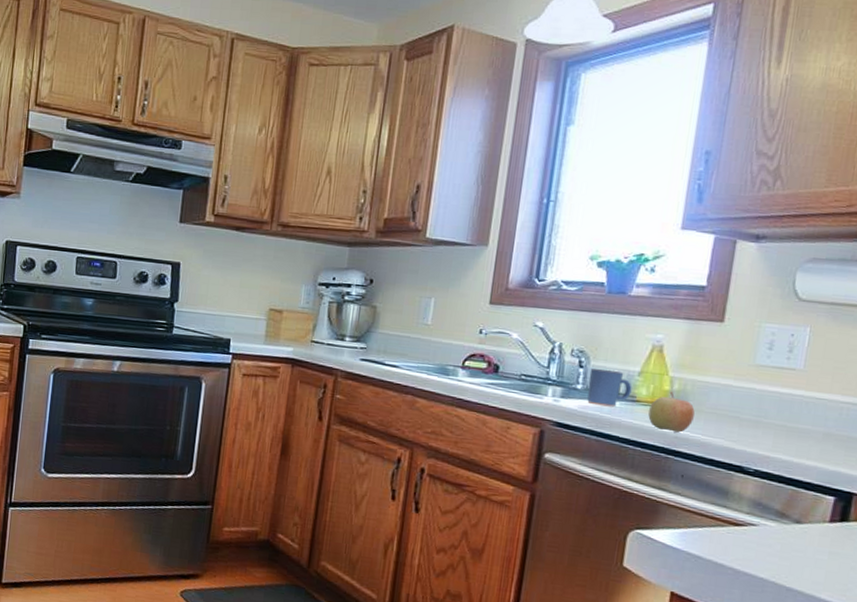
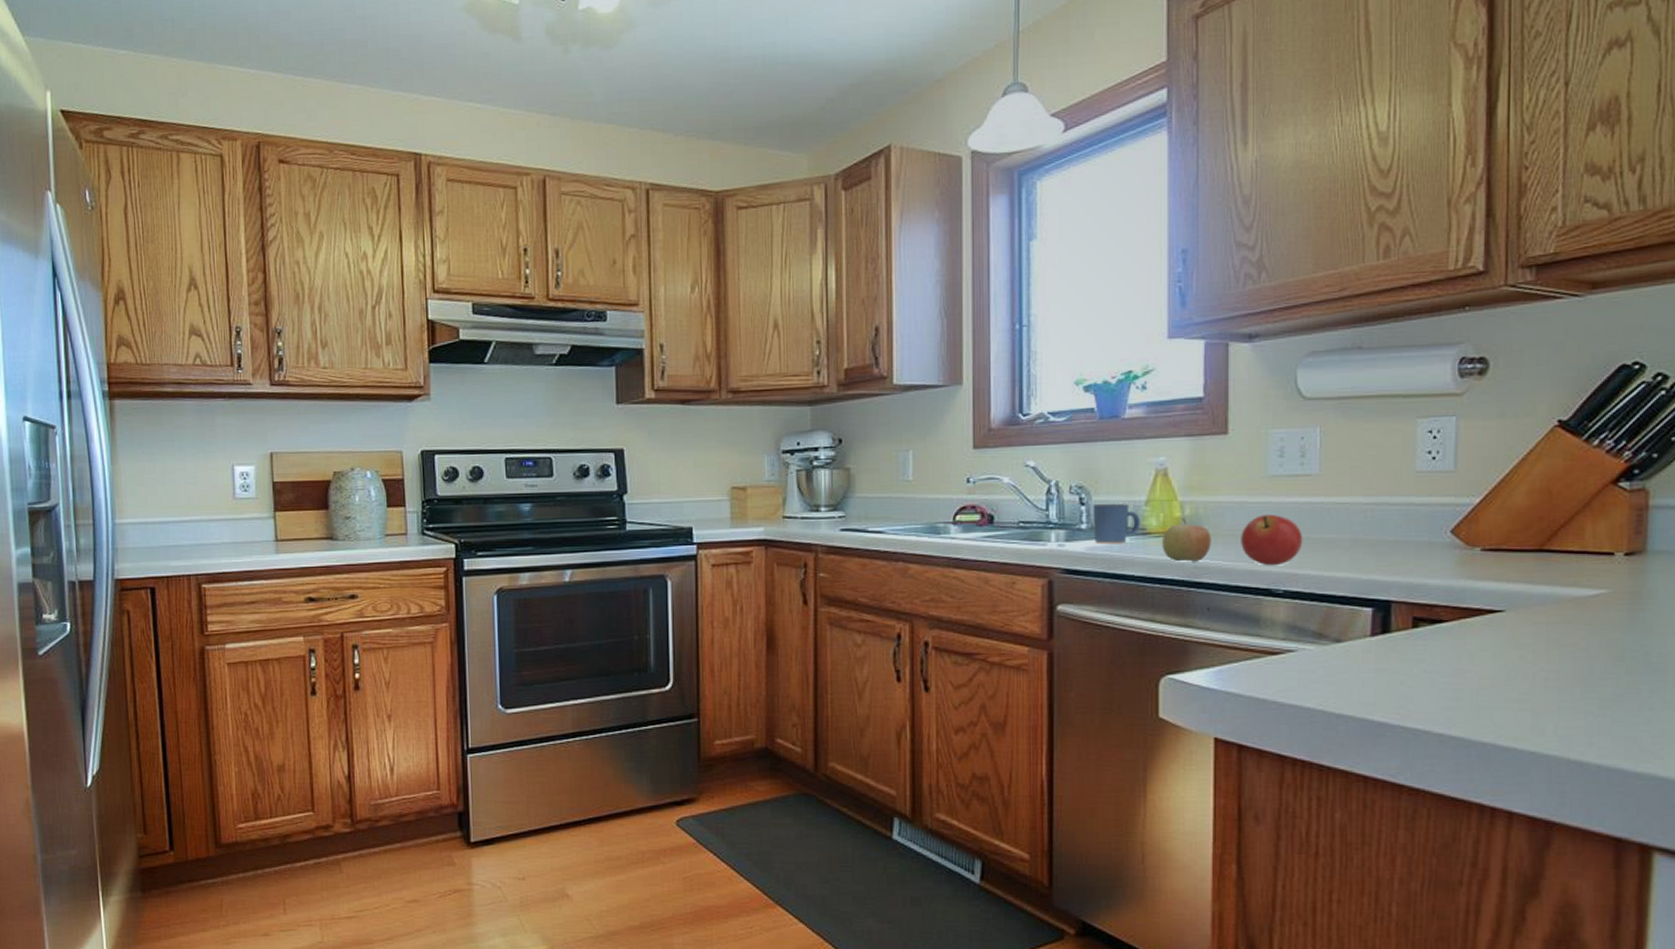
fruit: none [721,398,780,447] -> present [1241,514,1303,566]

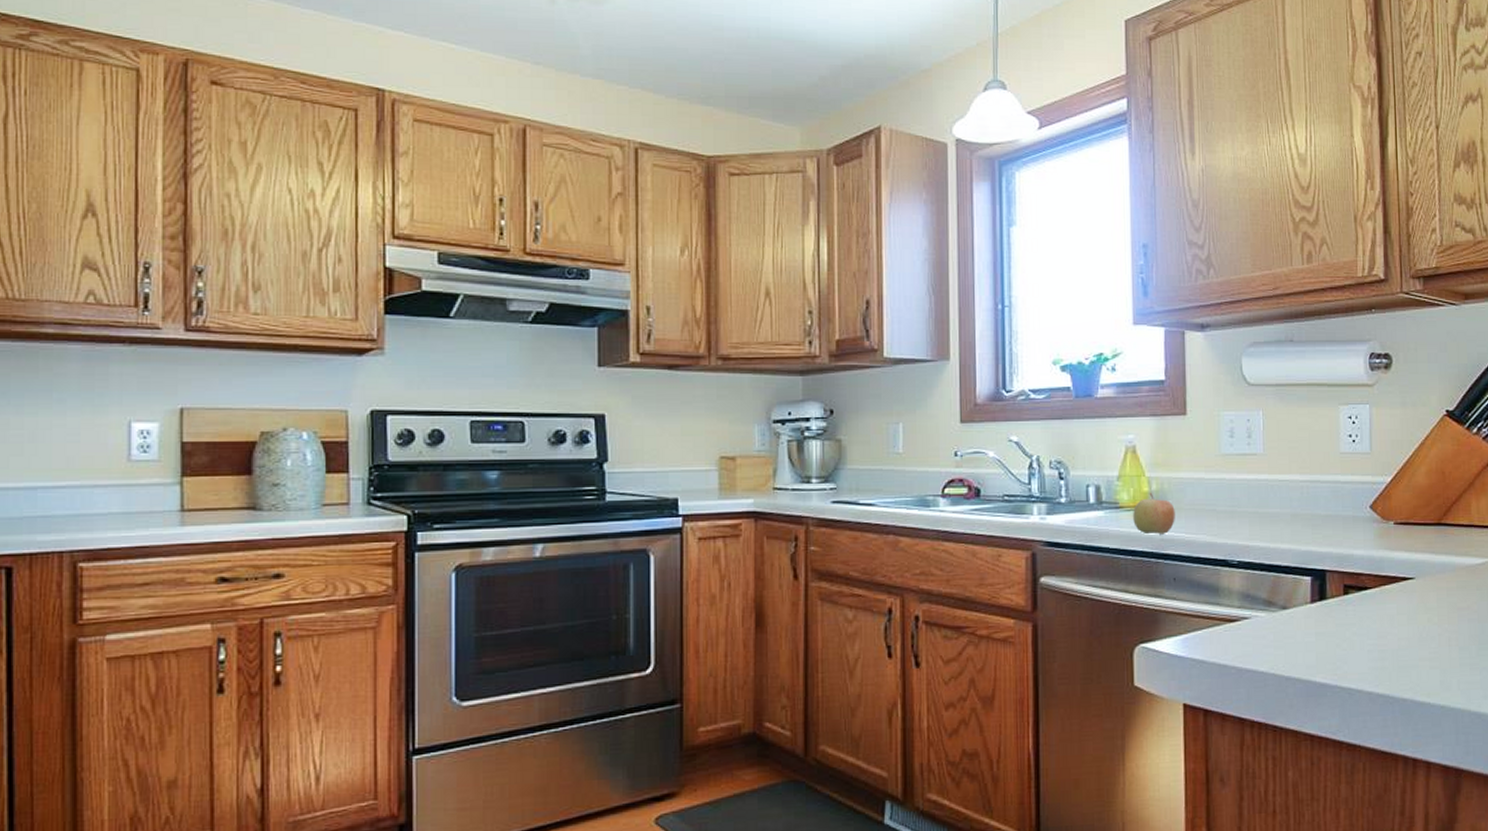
mug: present [1093,504,1141,545] -> none [1071,479,1114,518]
fruit: present [1241,514,1303,566] -> none [1200,489,1252,539]

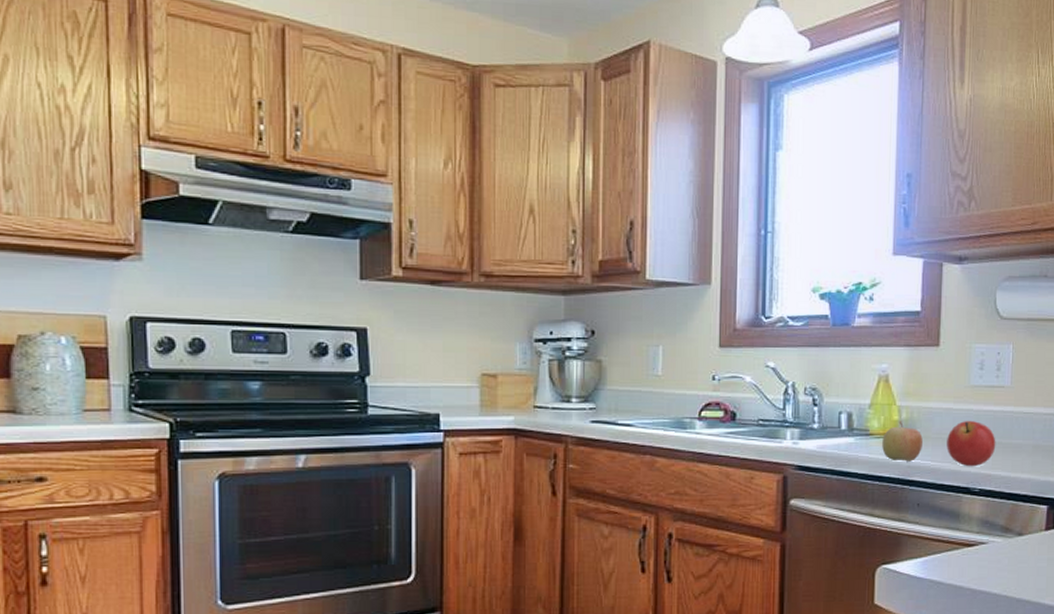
fruit: none [1200,489,1252,539] -> present [947,420,996,467]

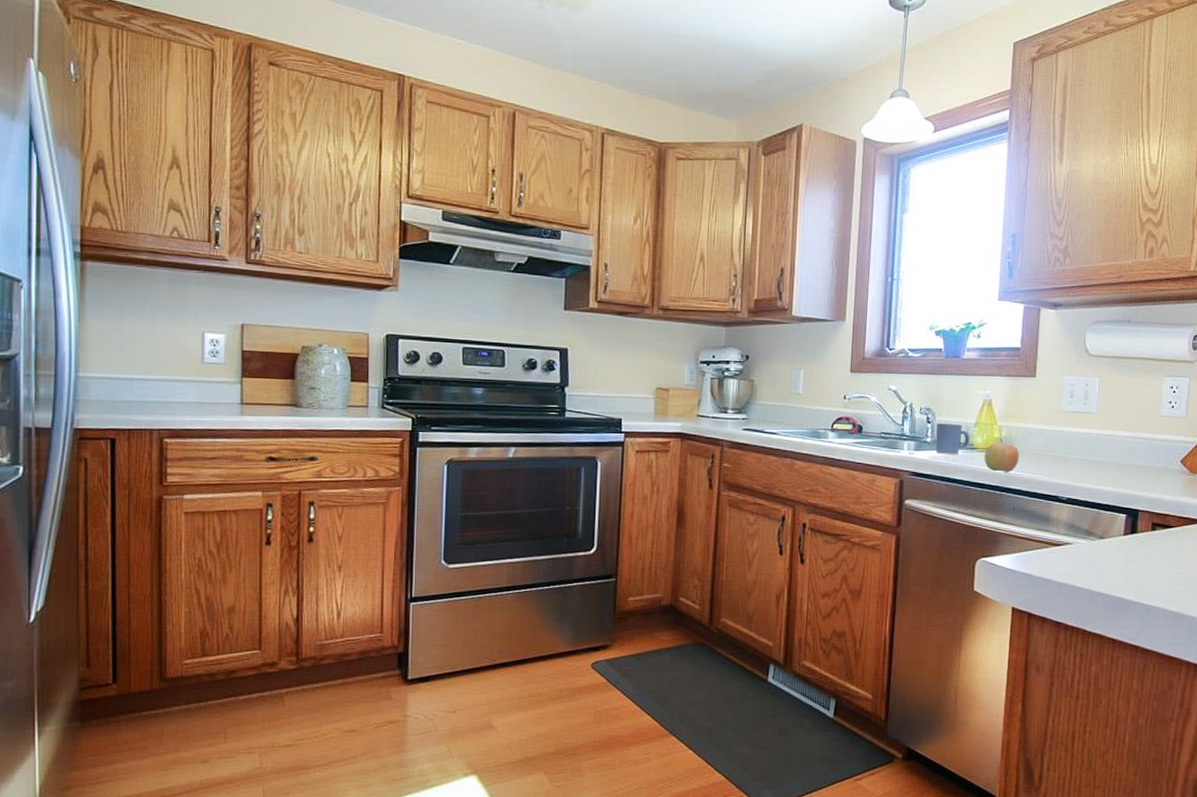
mug: none [824,406,865,444] -> present [935,423,970,455]
fruit: present [947,420,996,467] -> none [1039,439,1083,479]

